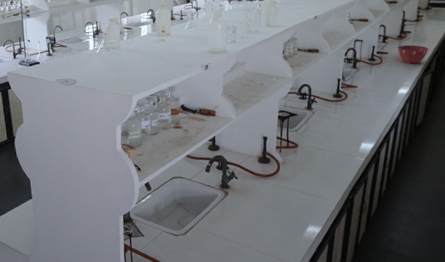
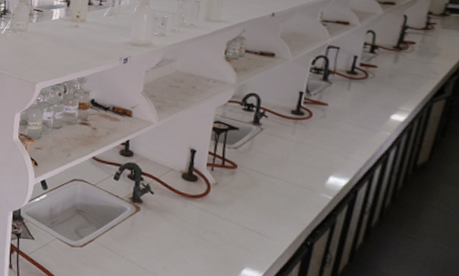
mixing bowl: present [397,45,429,64] -> none [392,58,443,84]

